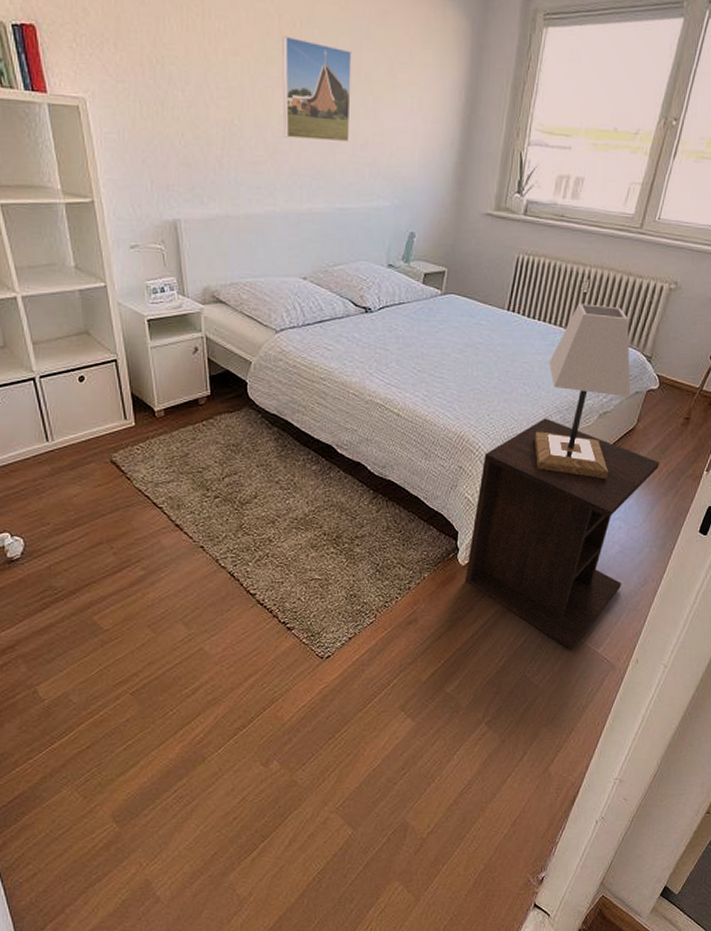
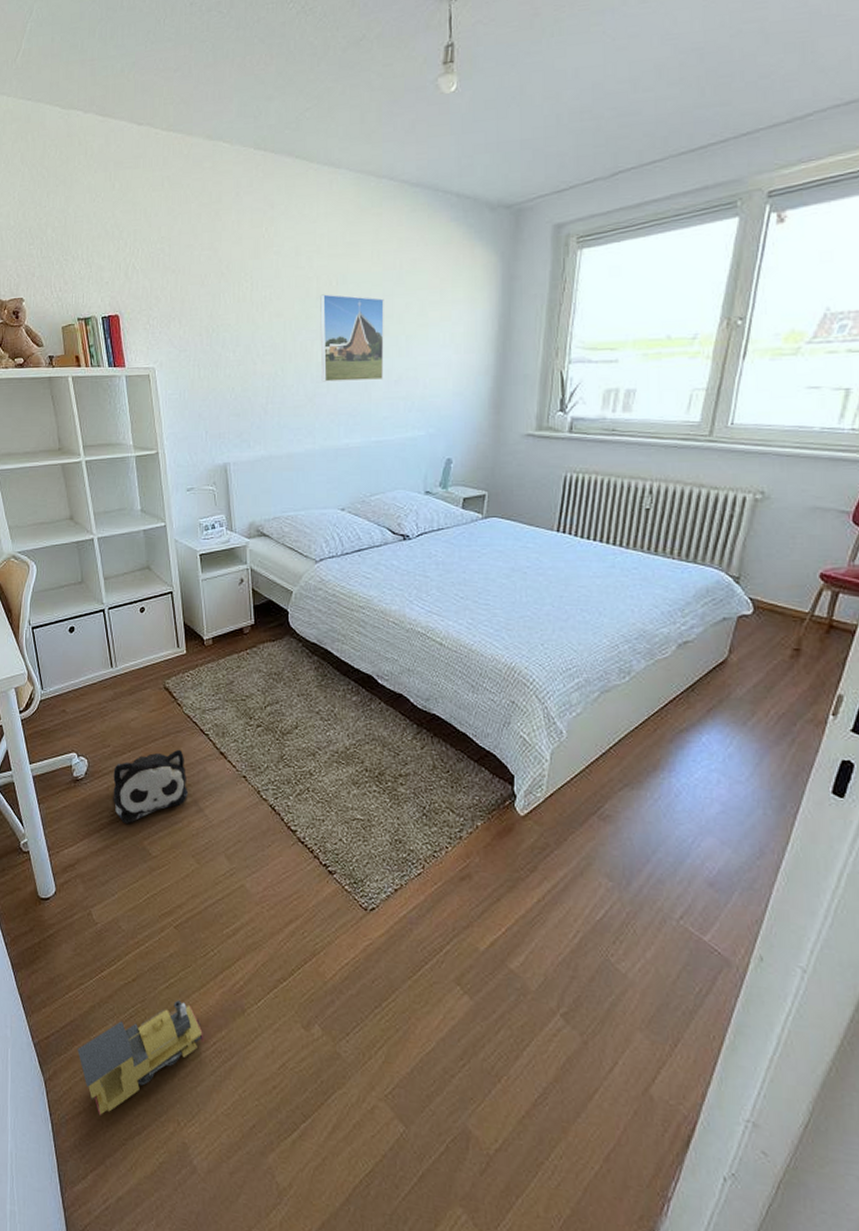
toy train: none [29,759,165,873] -> present [77,1000,204,1116]
plush toy: none [55,523,141,602] -> present [113,749,188,824]
nightstand: present [464,418,660,650] -> none [524,648,766,934]
lamp: present [534,303,631,479] -> none [598,520,716,720]

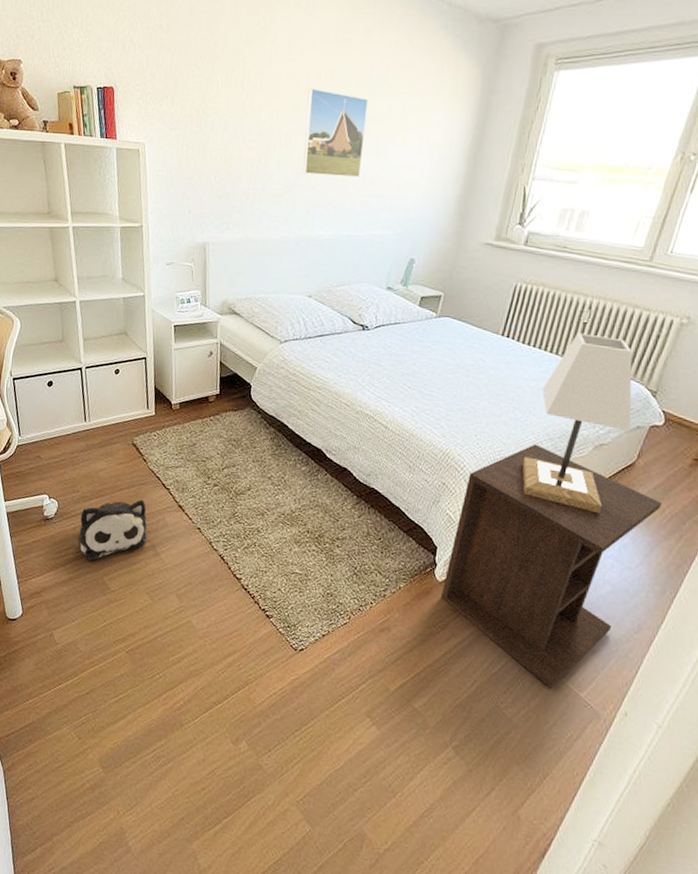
toy train: present [77,1000,204,1116] -> none [34,712,146,802]
nightstand: none [524,648,766,934] -> present [440,444,663,688]
lamp: none [598,520,716,720] -> present [522,333,633,513]

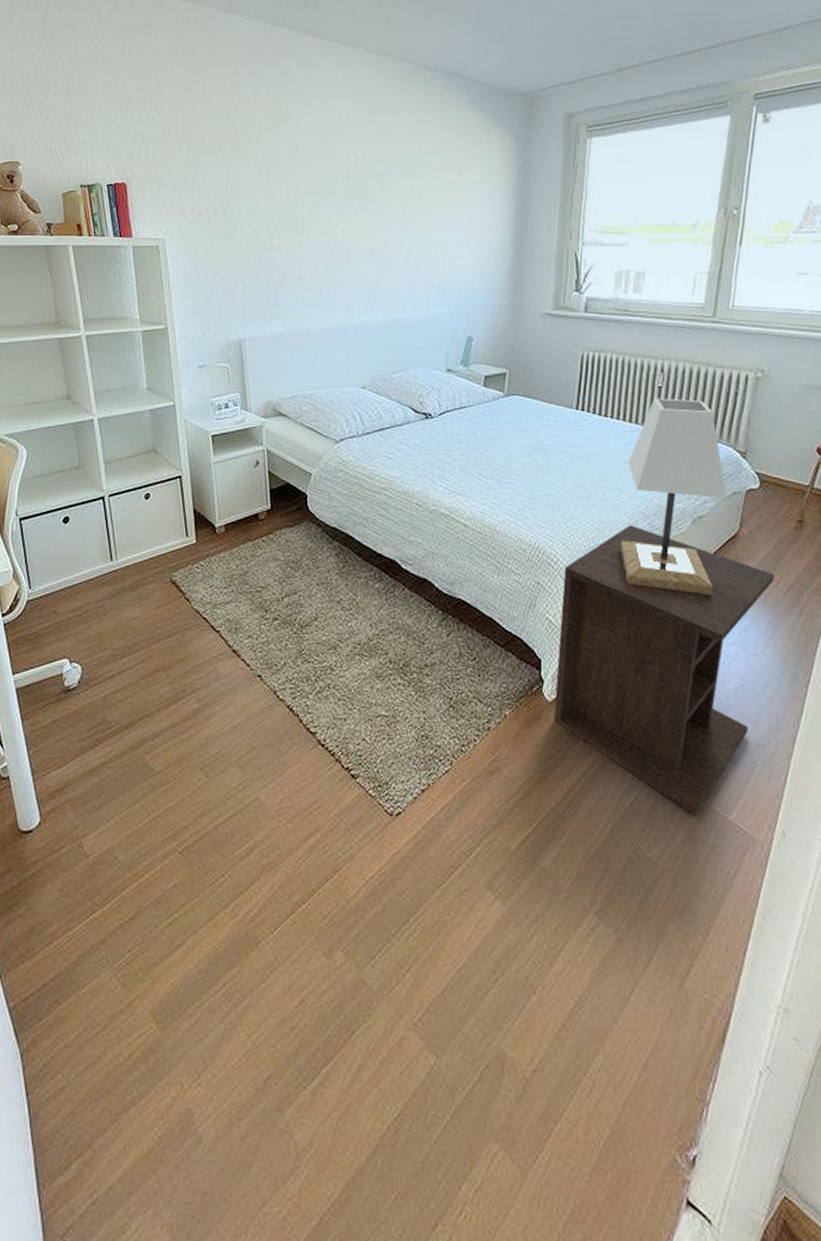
plush toy: present [79,499,147,561] -> none [110,649,196,738]
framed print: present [302,88,369,178] -> none [339,170,404,258]

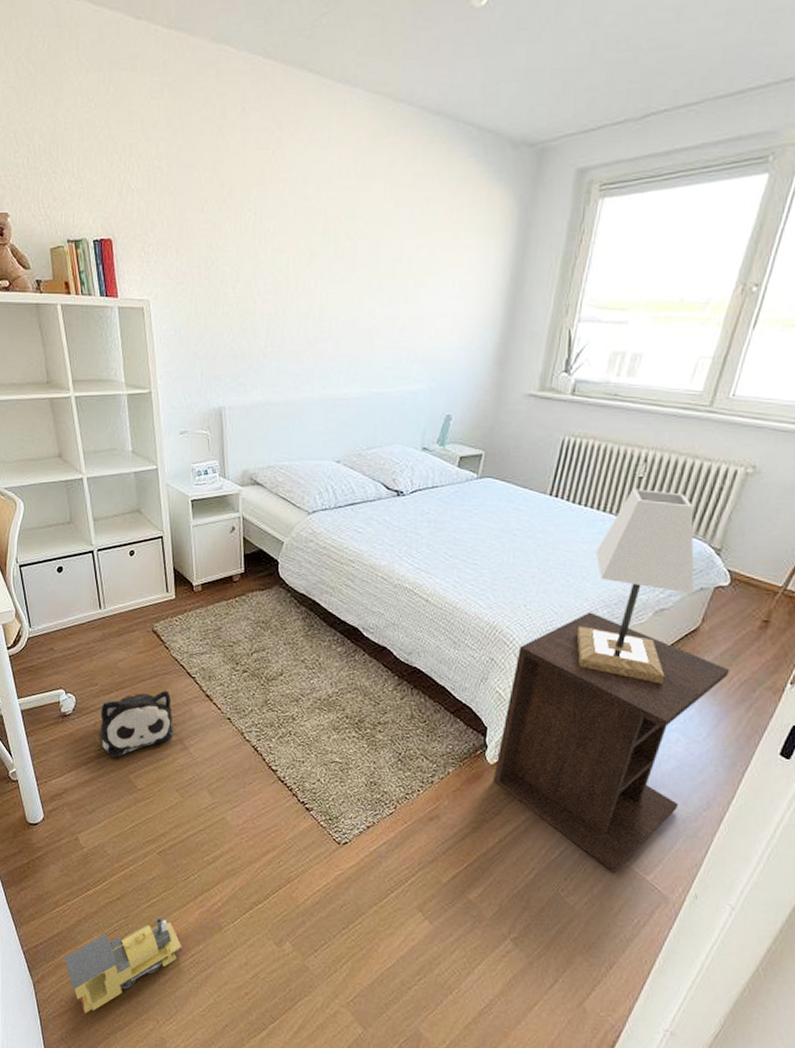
toy train: none [62,938,213,1089] -> present [64,917,183,1014]
plush toy: none [110,649,196,738] -> present [100,690,173,759]

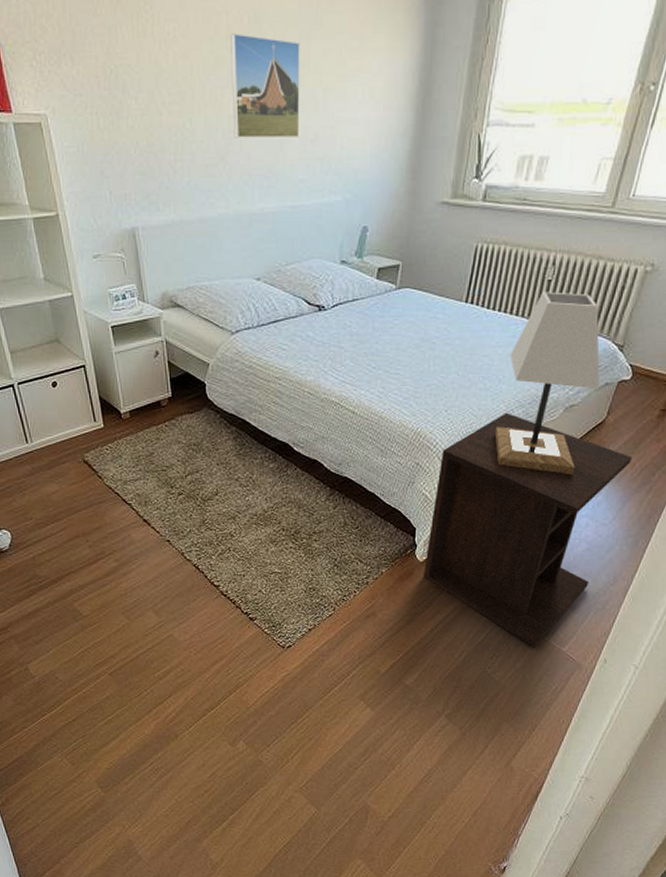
toy train: present [64,917,183,1014] -> none [26,733,142,828]
plush toy: present [100,690,173,759] -> none [38,518,114,589]
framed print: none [323,230,394,329] -> present [230,33,300,139]

